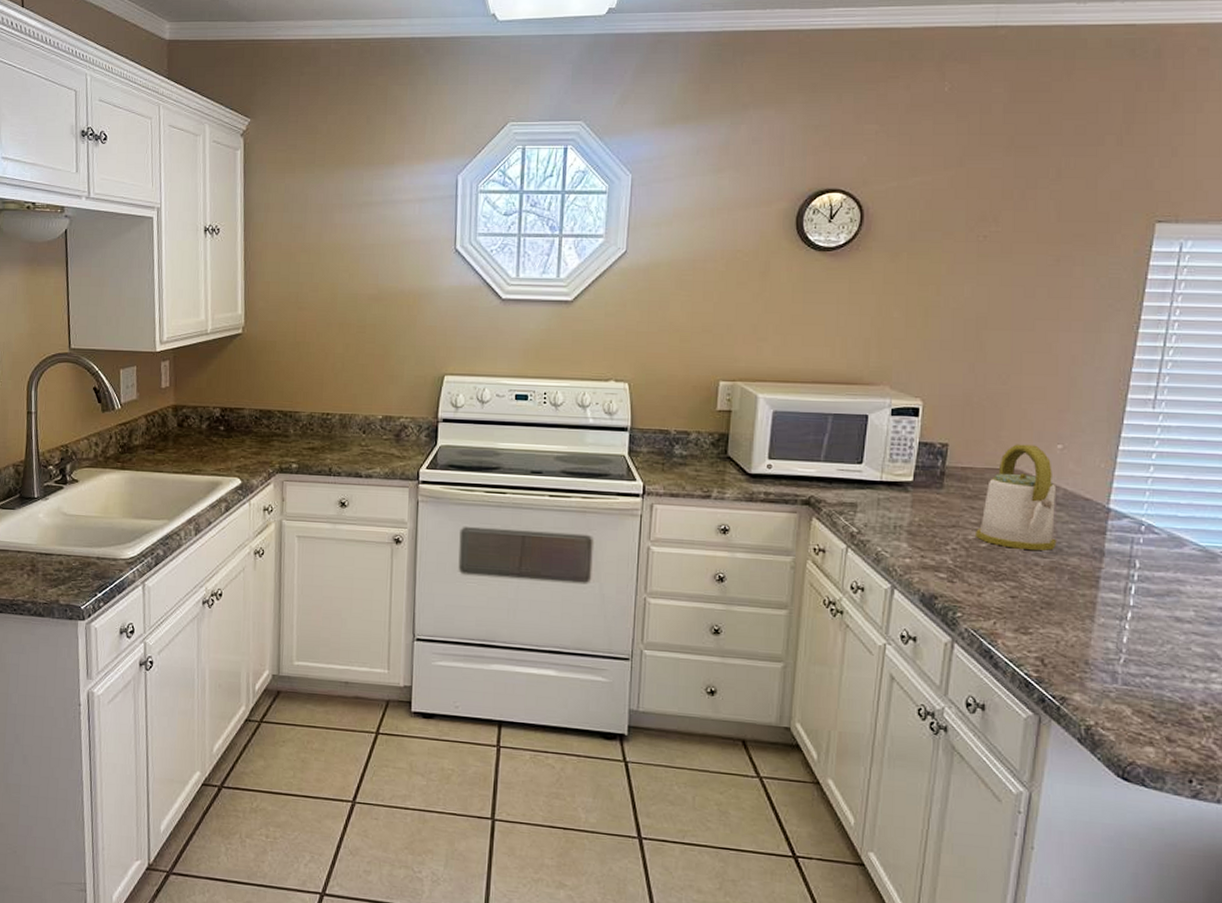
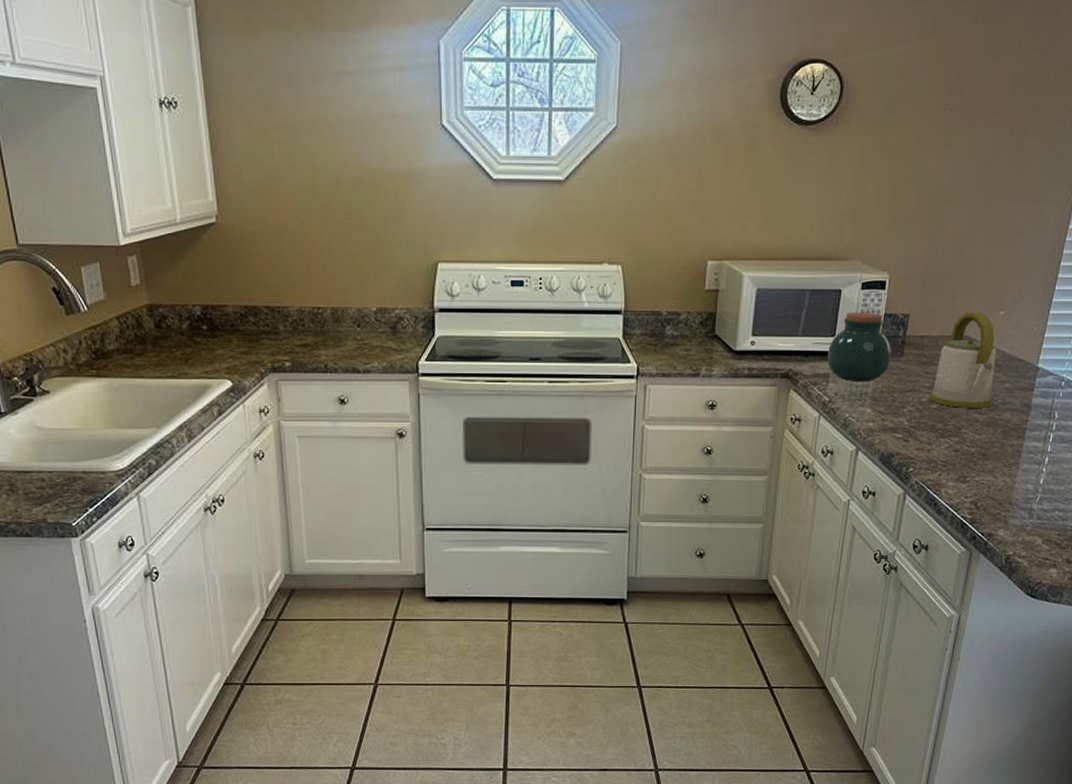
jar: none [855,438,929,515] -> present [828,312,892,383]

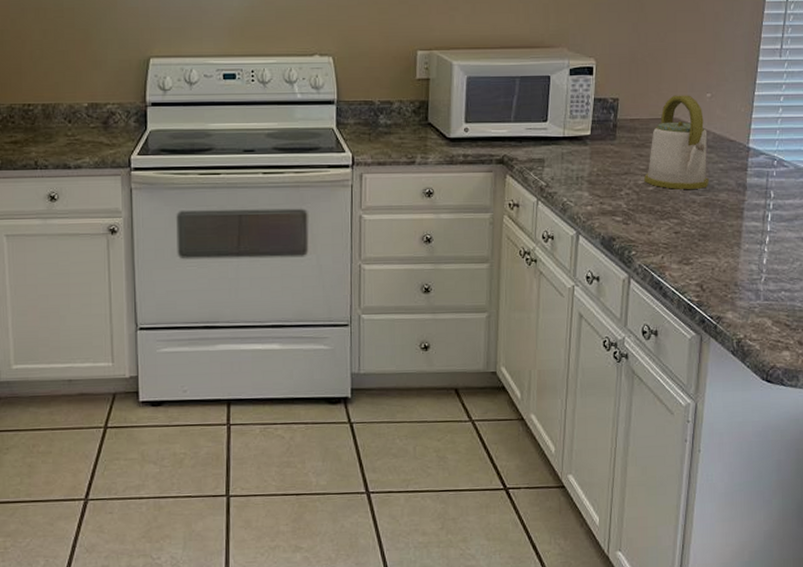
jar: present [828,312,892,383] -> none [541,97,605,167]

